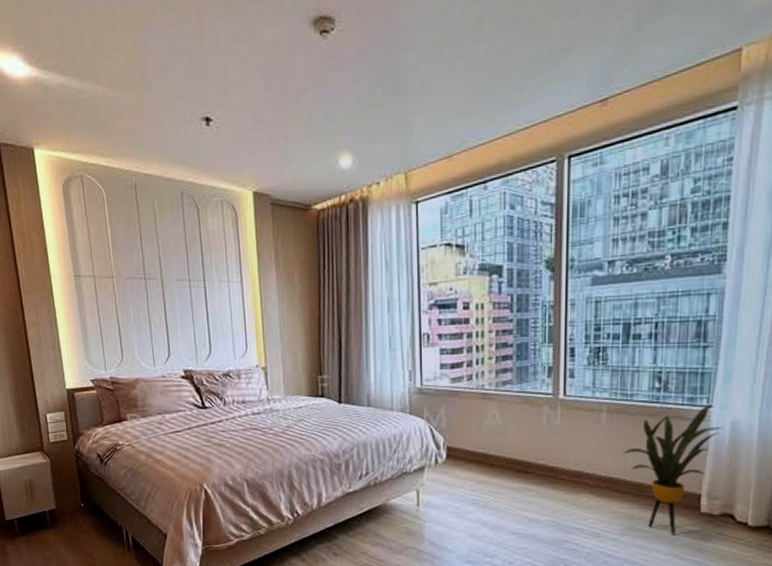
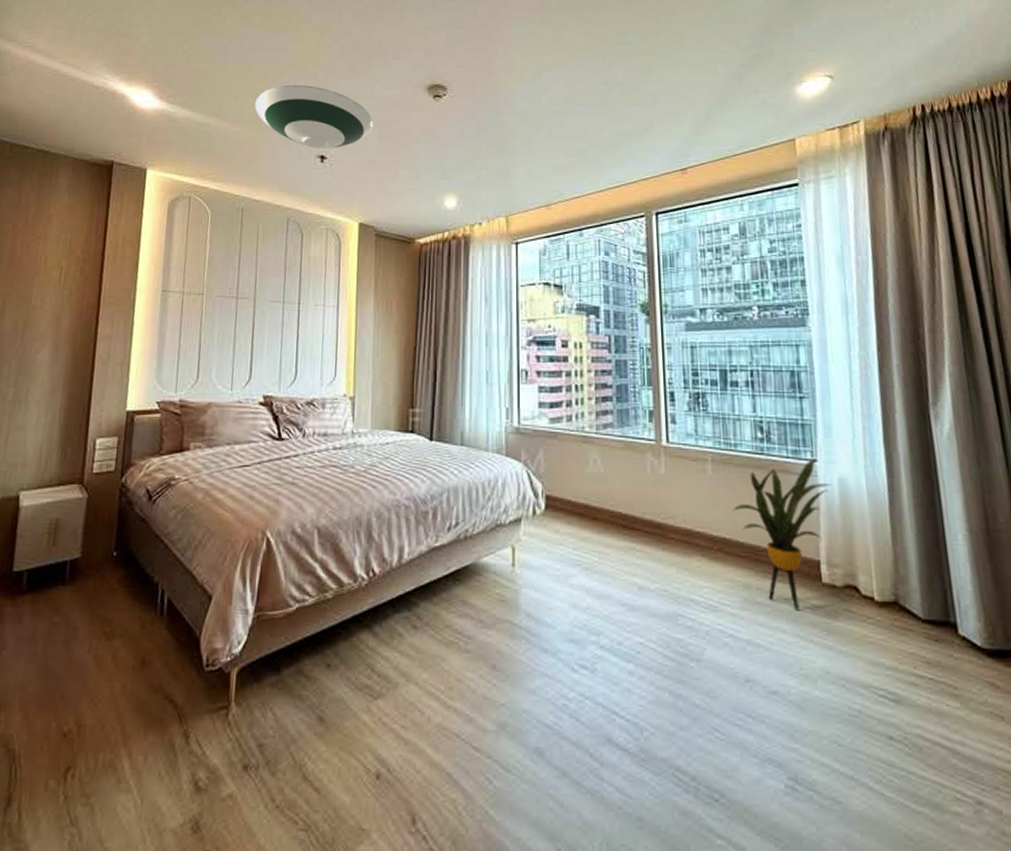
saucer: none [128,31,257,110] -> present [255,84,373,149]

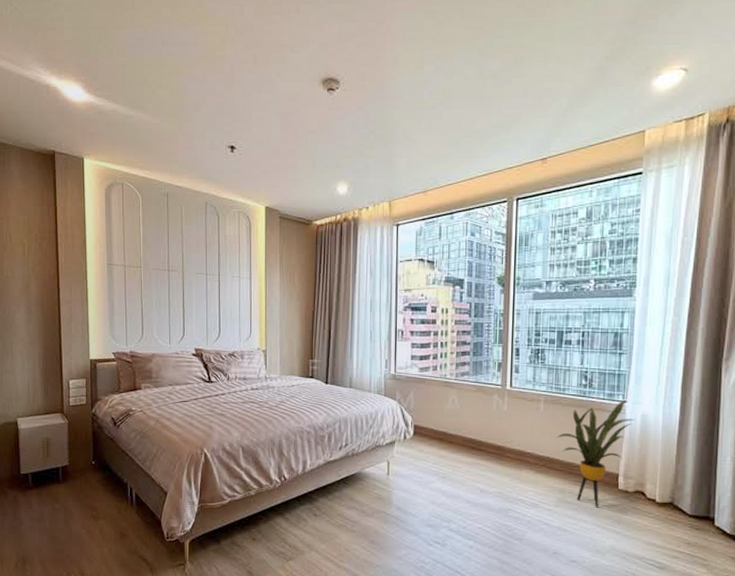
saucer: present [255,84,373,149] -> none [171,78,275,140]

